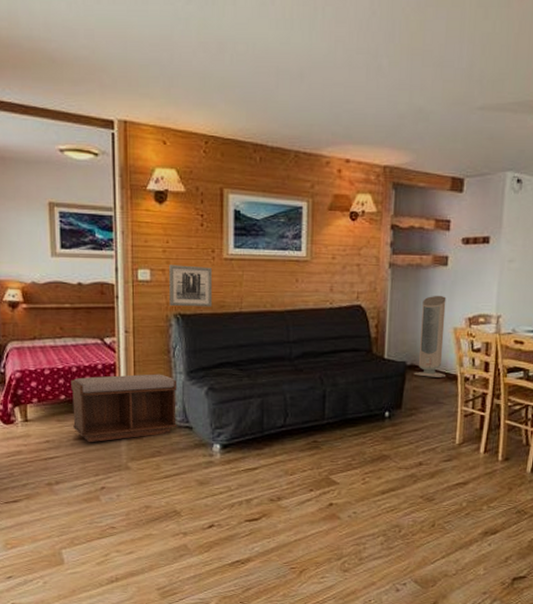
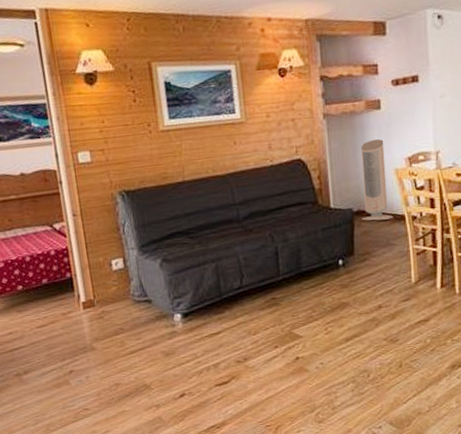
bench: present [71,374,178,443] -> none [26,252,137,329]
wall art: present [169,265,213,307] -> none [108,141,156,185]

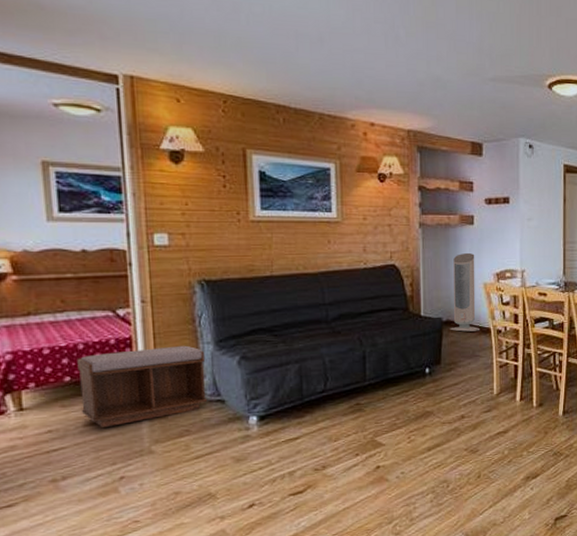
bench: none [26,252,137,329] -> present [77,345,208,429]

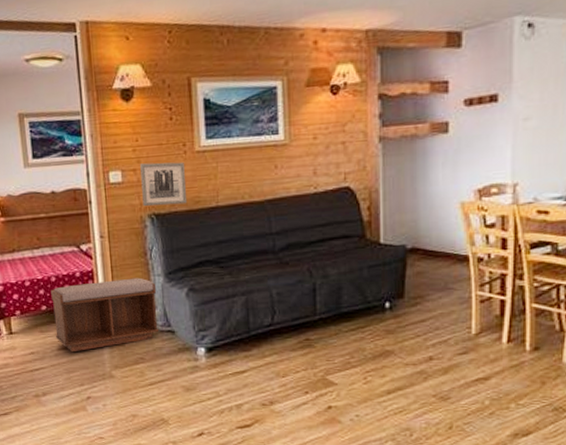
wall art: none [190,228,241,272] -> present [140,161,188,207]
air purifier: present [450,252,481,332] -> none [416,166,455,261]

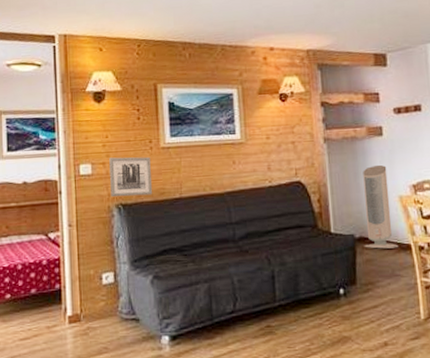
bench: present [51,277,160,353] -> none [16,265,124,343]
air purifier: none [416,166,455,261] -> present [363,164,399,249]

